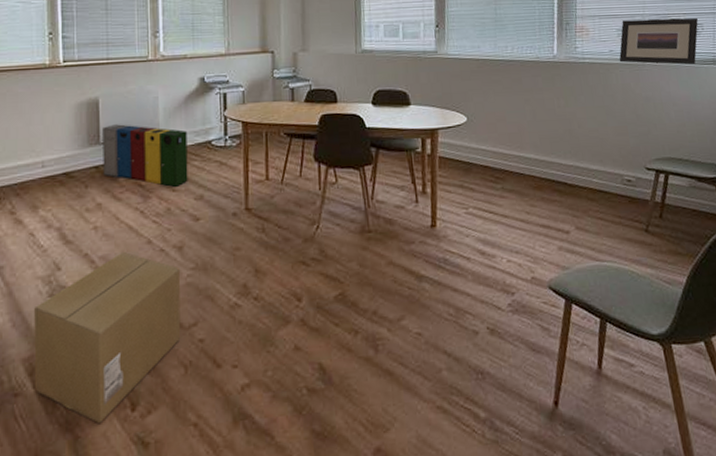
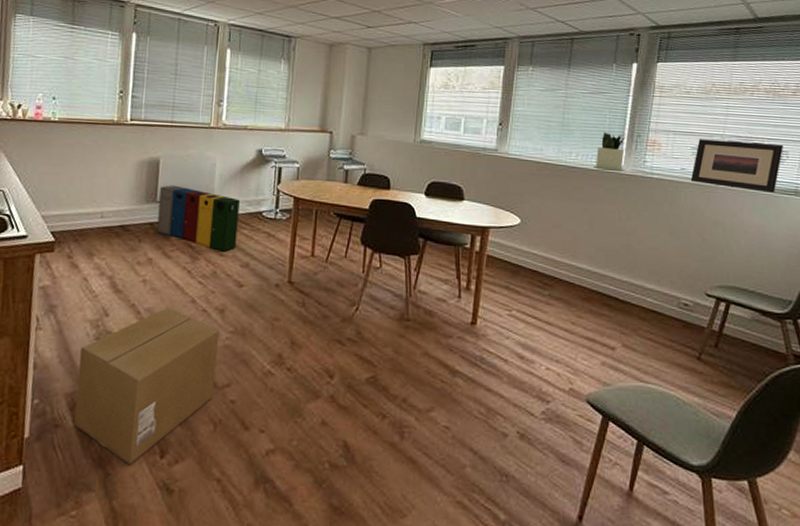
planter: none [529,23,558,61] -> present [593,131,625,173]

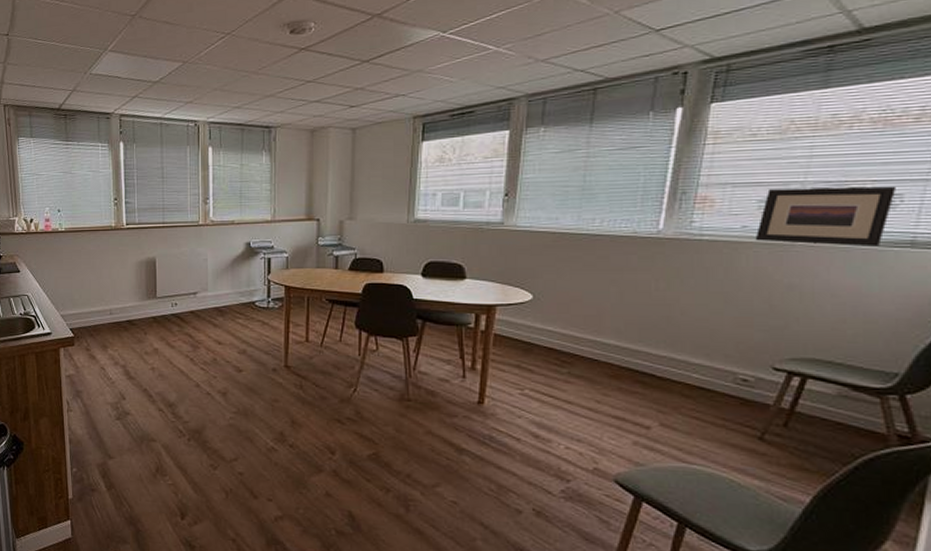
box: present [74,308,220,465] -> none [106,391,224,524]
recycling bin: present [157,185,240,252] -> none [159,282,233,340]
planter: present [593,131,625,173] -> none [623,192,665,237]

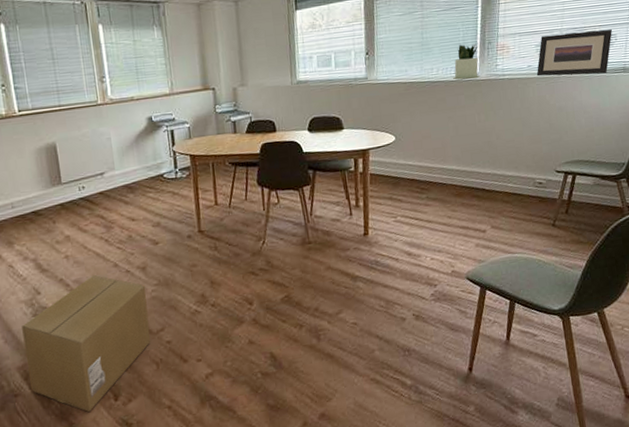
box: none [106,391,224,524] -> present [22,275,151,413]
planter: none [623,192,665,237] -> present [453,43,480,80]

